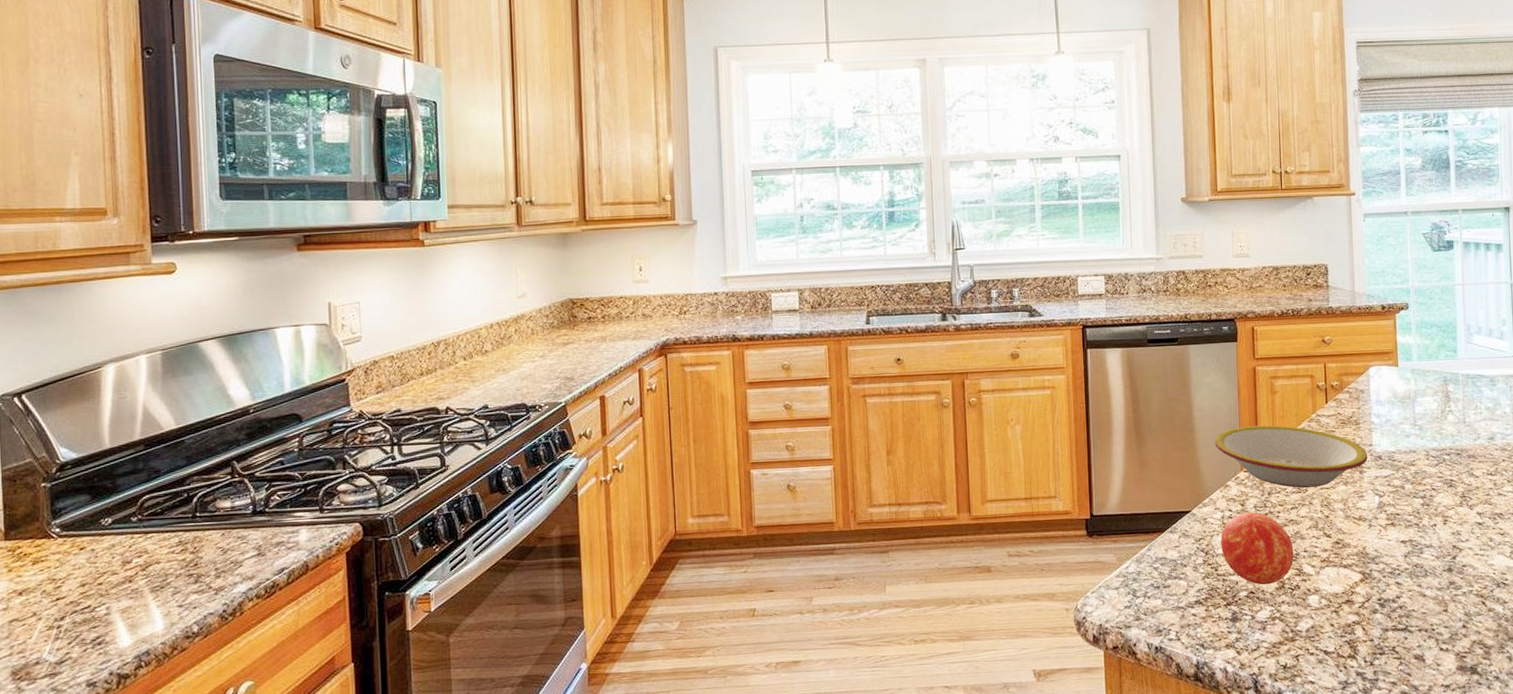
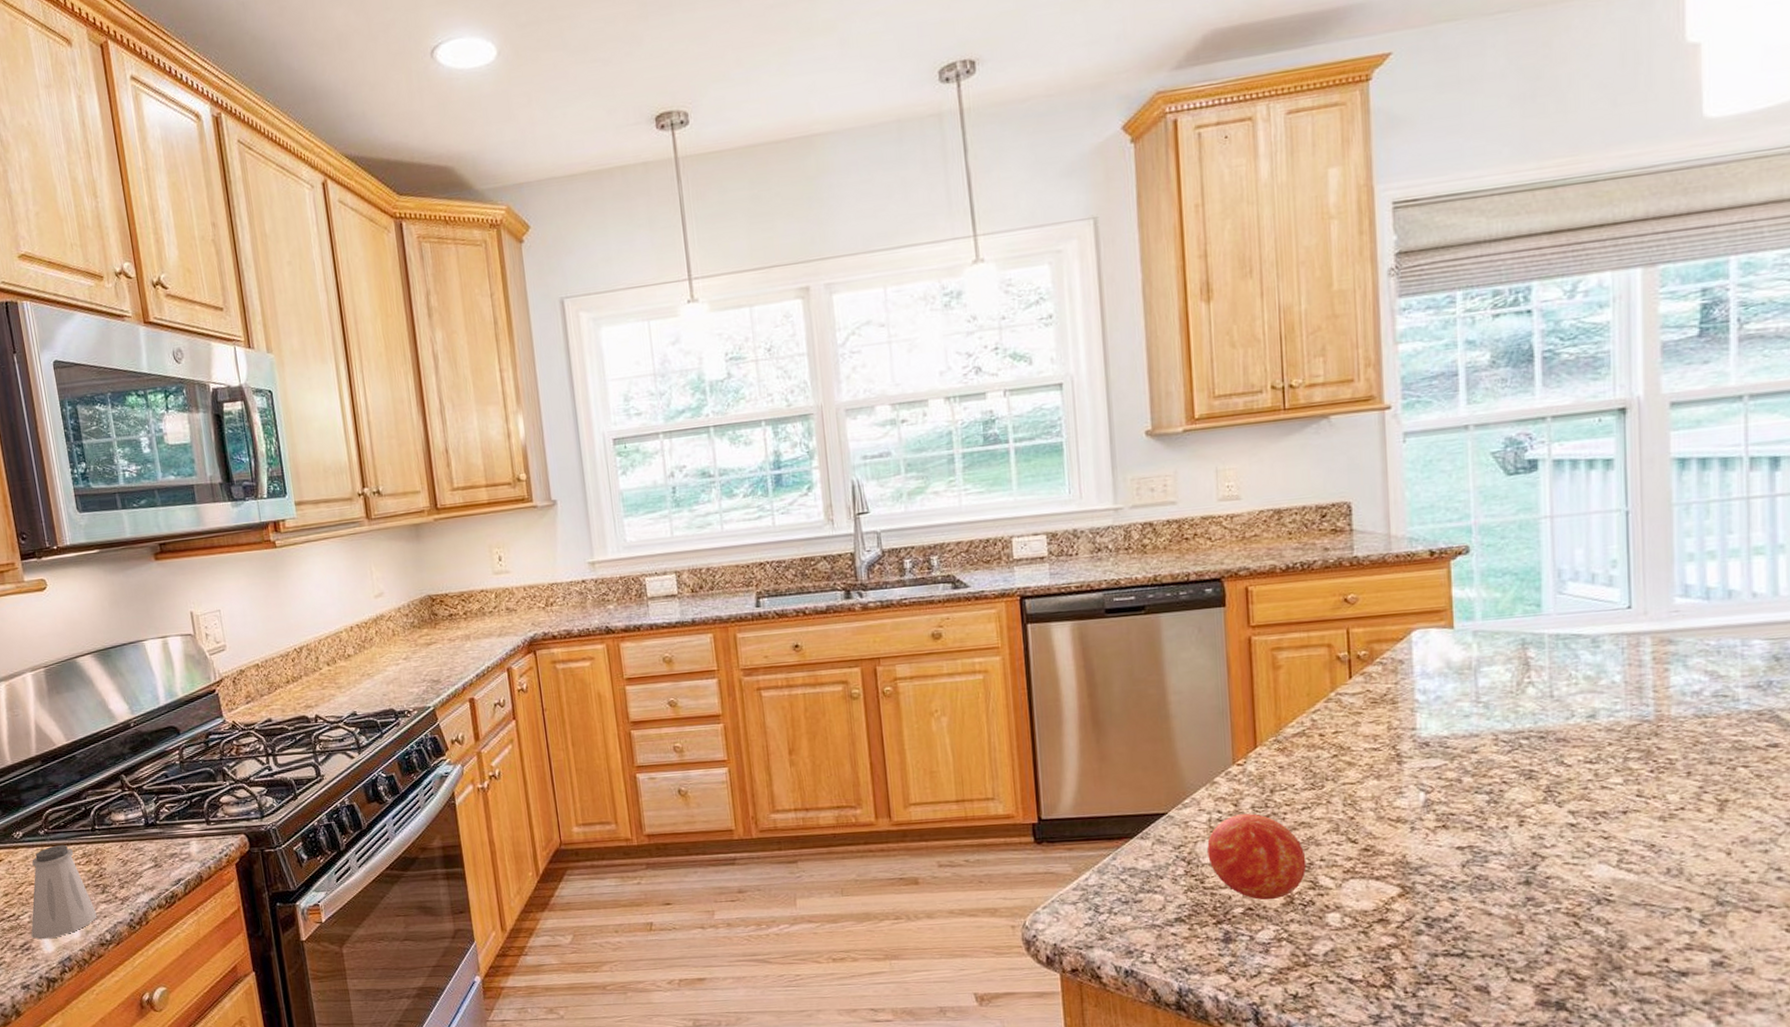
saltshaker: none [106,532,186,633] -> present [31,844,97,940]
bowl: present [1215,425,1368,488] -> none [1197,708,1410,784]

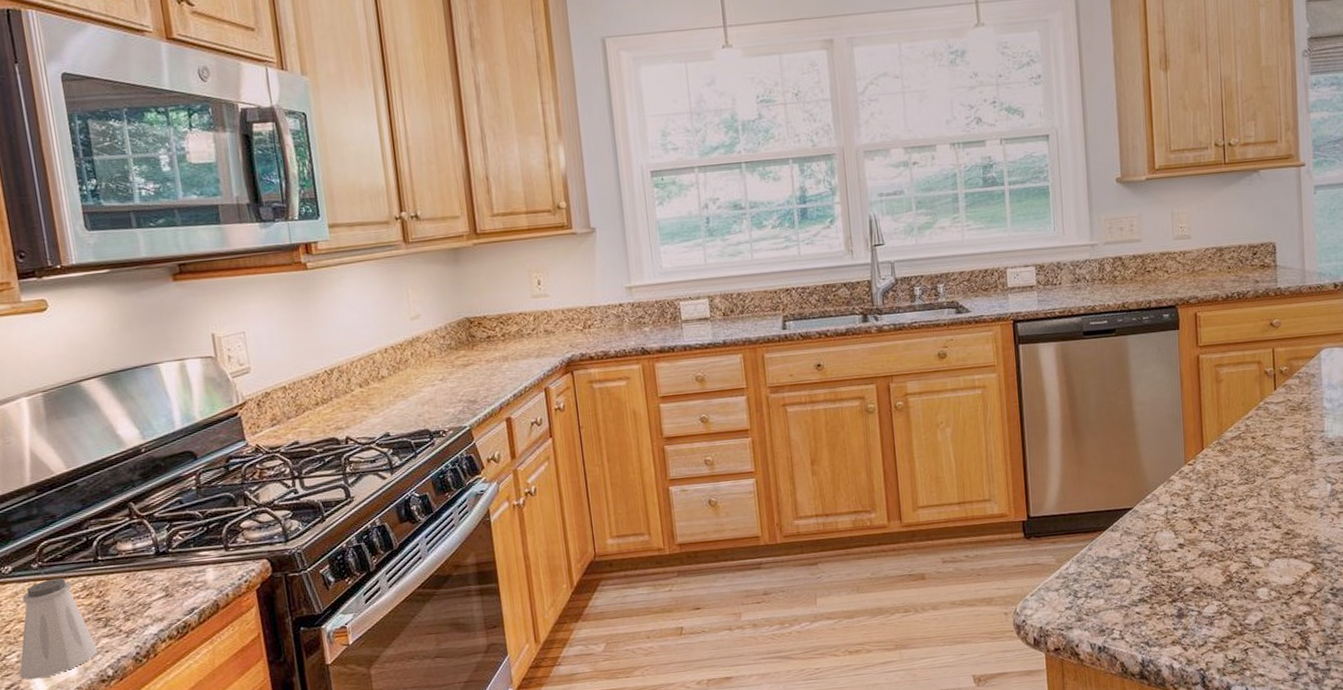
apple: present [1207,813,1307,900] -> none [1165,506,1242,580]

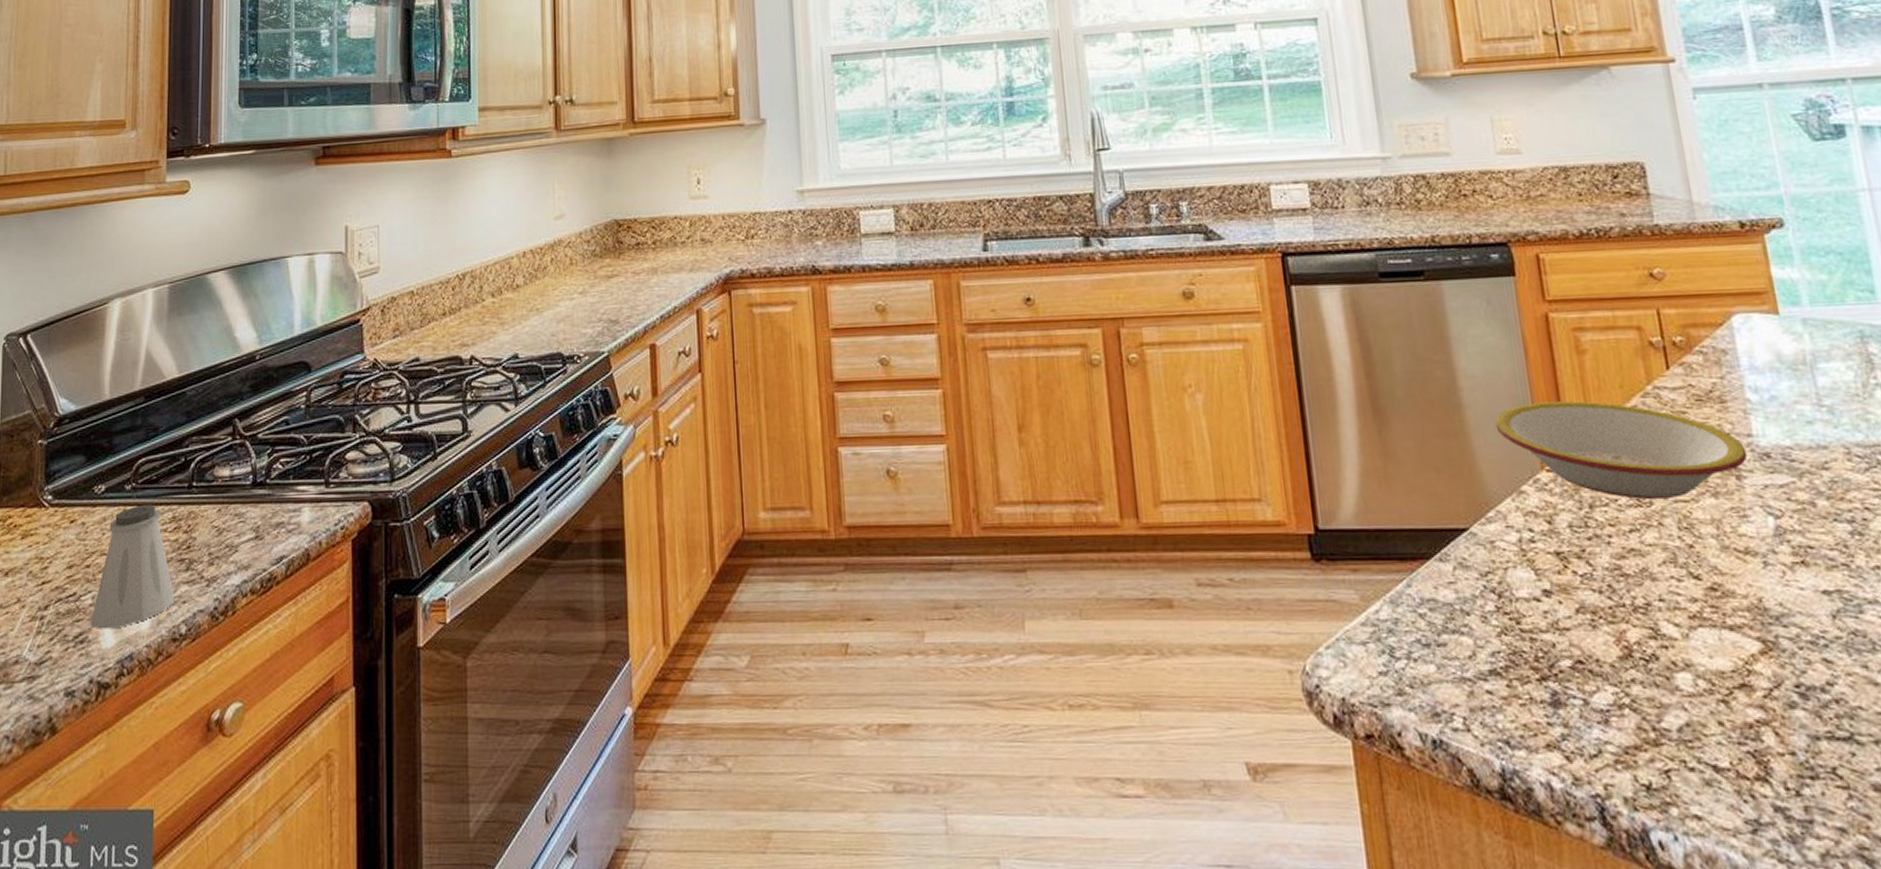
bowl: none [1156,415,1320,479] -> present [1495,401,1748,499]

